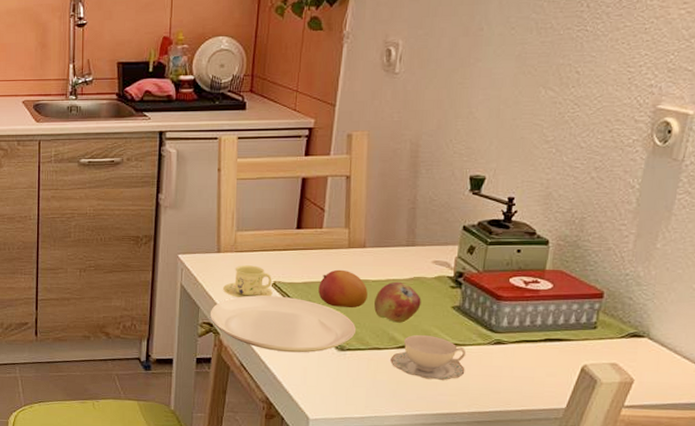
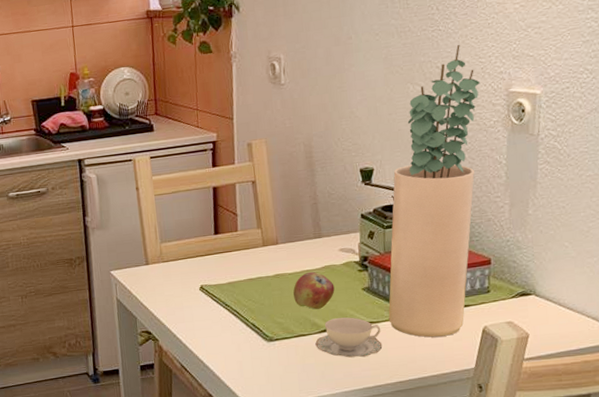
plate: present [210,295,356,353] -> none [146,298,281,350]
cup and saucer: present [222,265,273,298] -> none [155,272,201,305]
fruit: present [318,269,368,308] -> none [241,267,287,302]
vase: none [476,50,624,370] -> present [388,45,480,338]

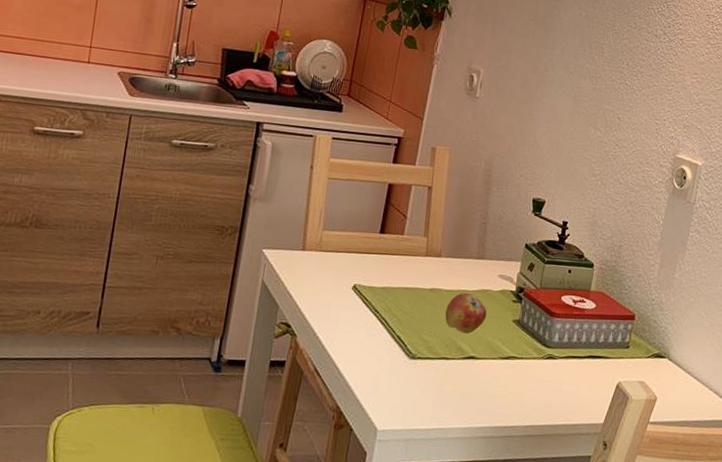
teacup: present [315,317,383,358] -> none [456,346,523,394]
vase: present [388,45,480,338] -> none [532,102,653,386]

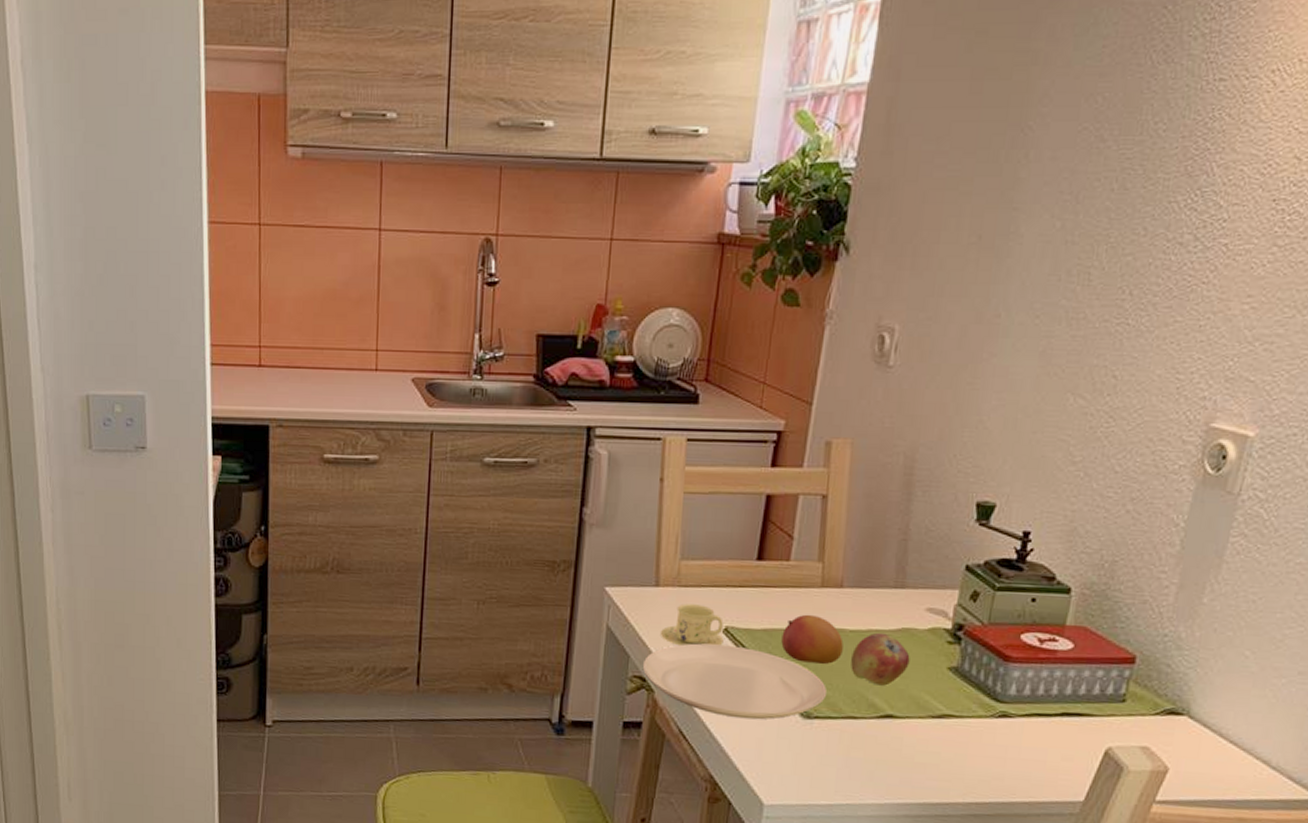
plate: none [288,297,427,360] -> present [642,643,826,720]
cup and saucer: none [303,265,353,300] -> present [659,603,724,647]
fruit: none [395,276,440,316] -> present [781,614,844,664]

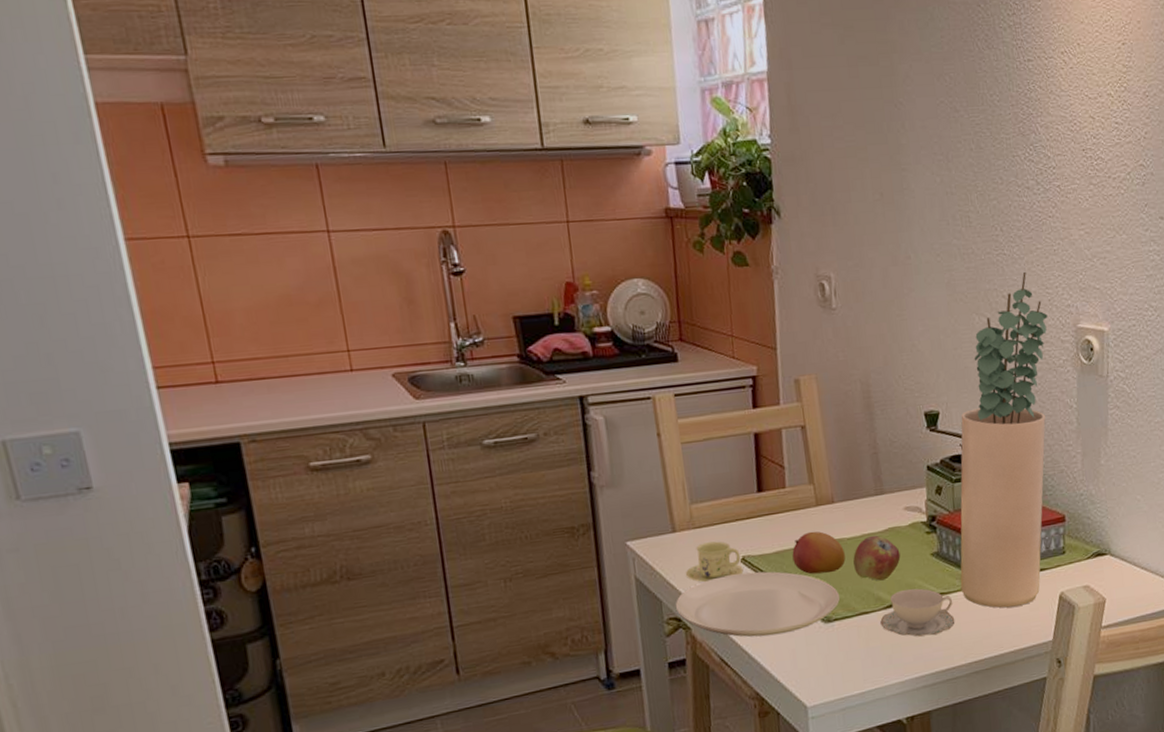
teacup: none [868,702,964,762] -> present [880,588,955,637]
vase: none [976,350,1171,752] -> present [960,272,1048,608]

